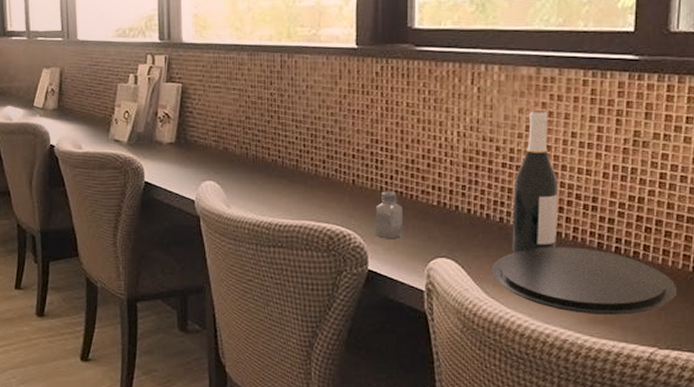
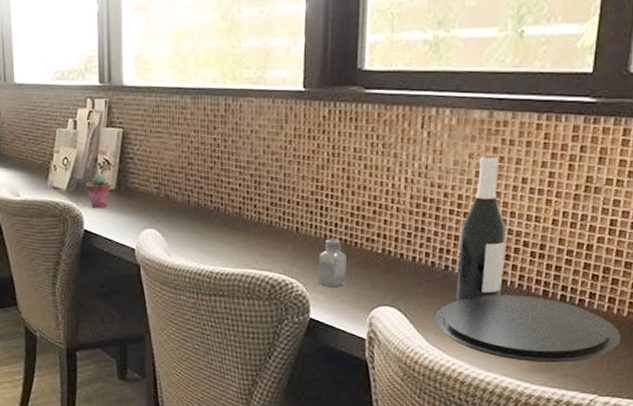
potted succulent: none [147,127,171,160] -> present [86,174,111,208]

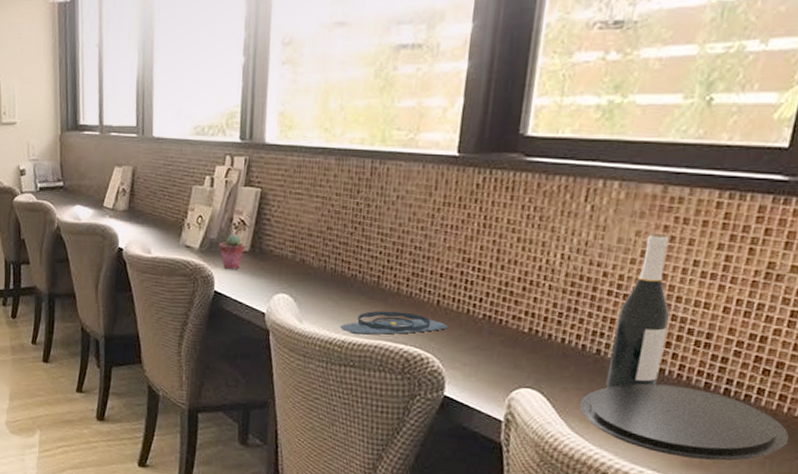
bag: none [206,240,309,264] -> present [339,310,449,335]
saltshaker: present [318,239,347,288] -> none [456,314,489,366]

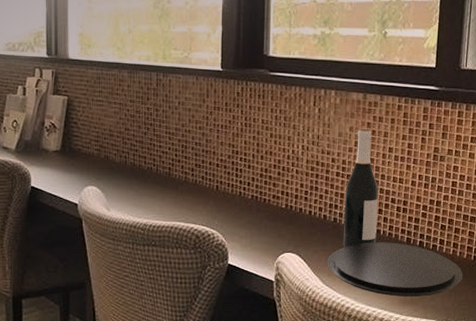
potted succulent: present [219,234,245,269] -> none [34,136,57,166]
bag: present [339,310,449,335] -> none [141,196,227,217]

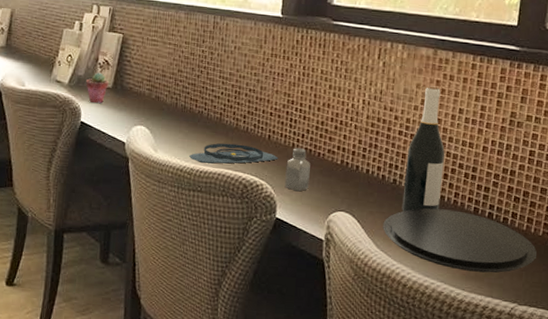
potted succulent: none [34,136,57,166] -> present [86,72,109,103]
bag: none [141,196,227,217] -> present [188,143,279,164]
saltshaker: none [234,196,257,237] -> present [284,148,311,192]

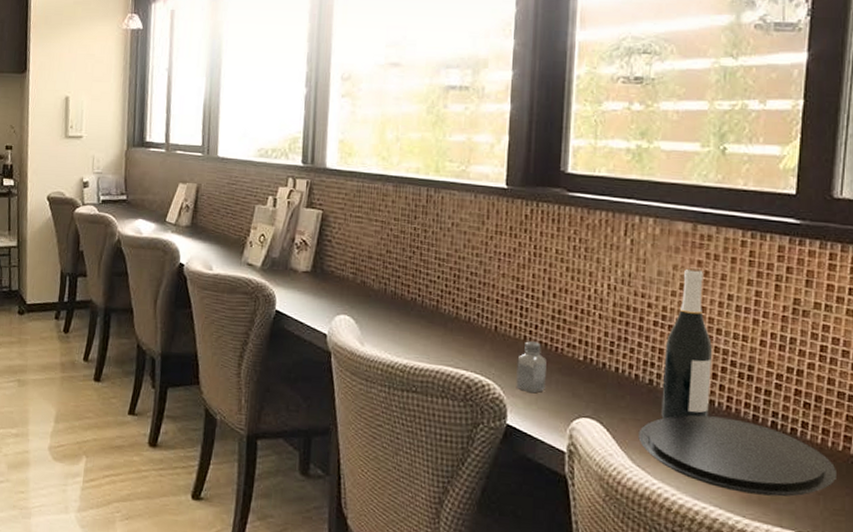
potted succulent: present [86,72,109,103] -> none [281,254,307,289]
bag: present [188,143,279,164] -> none [400,335,508,360]

